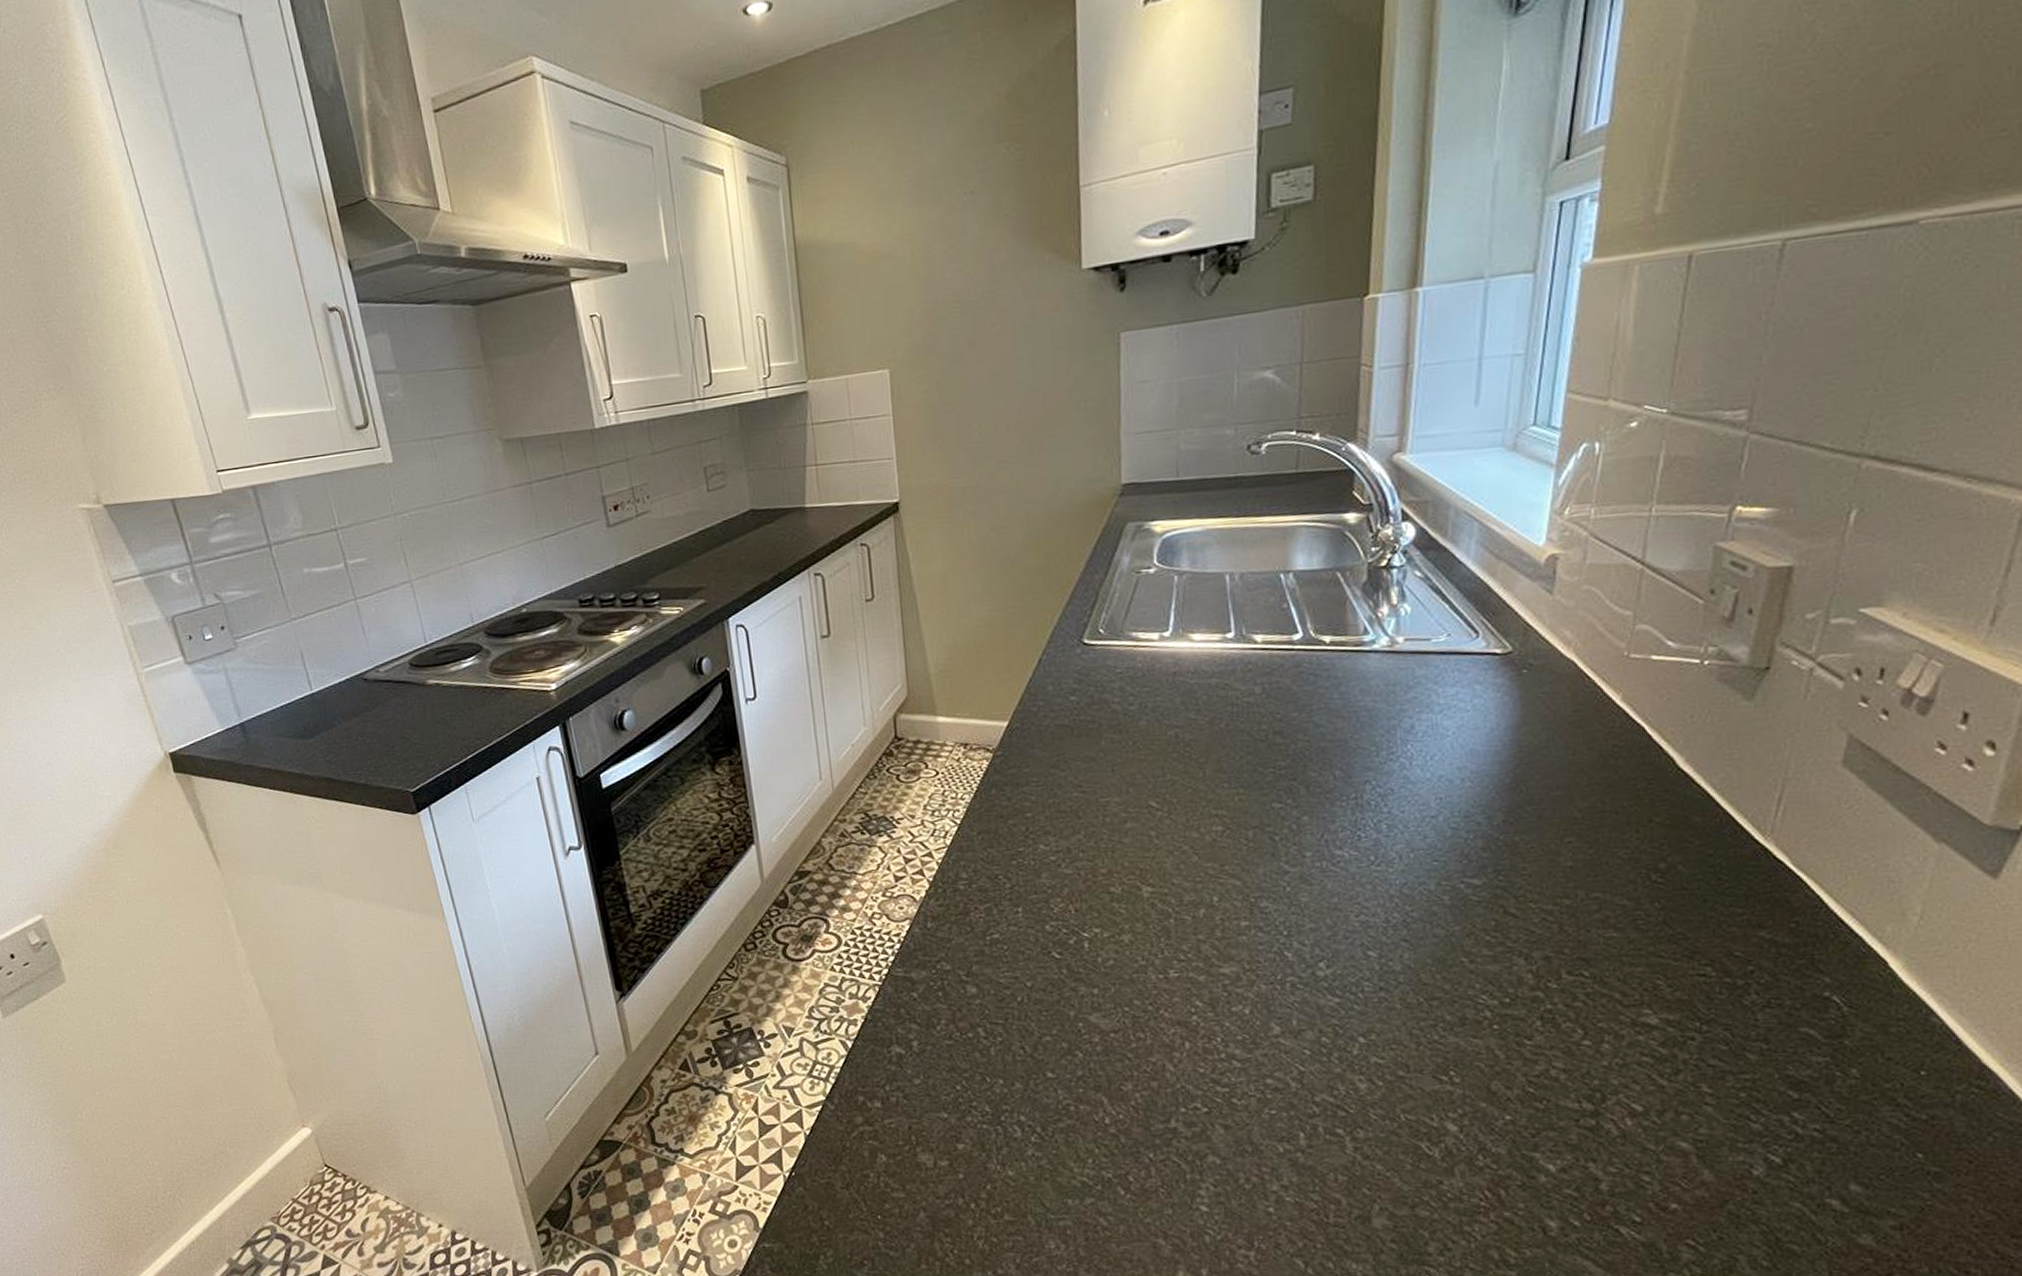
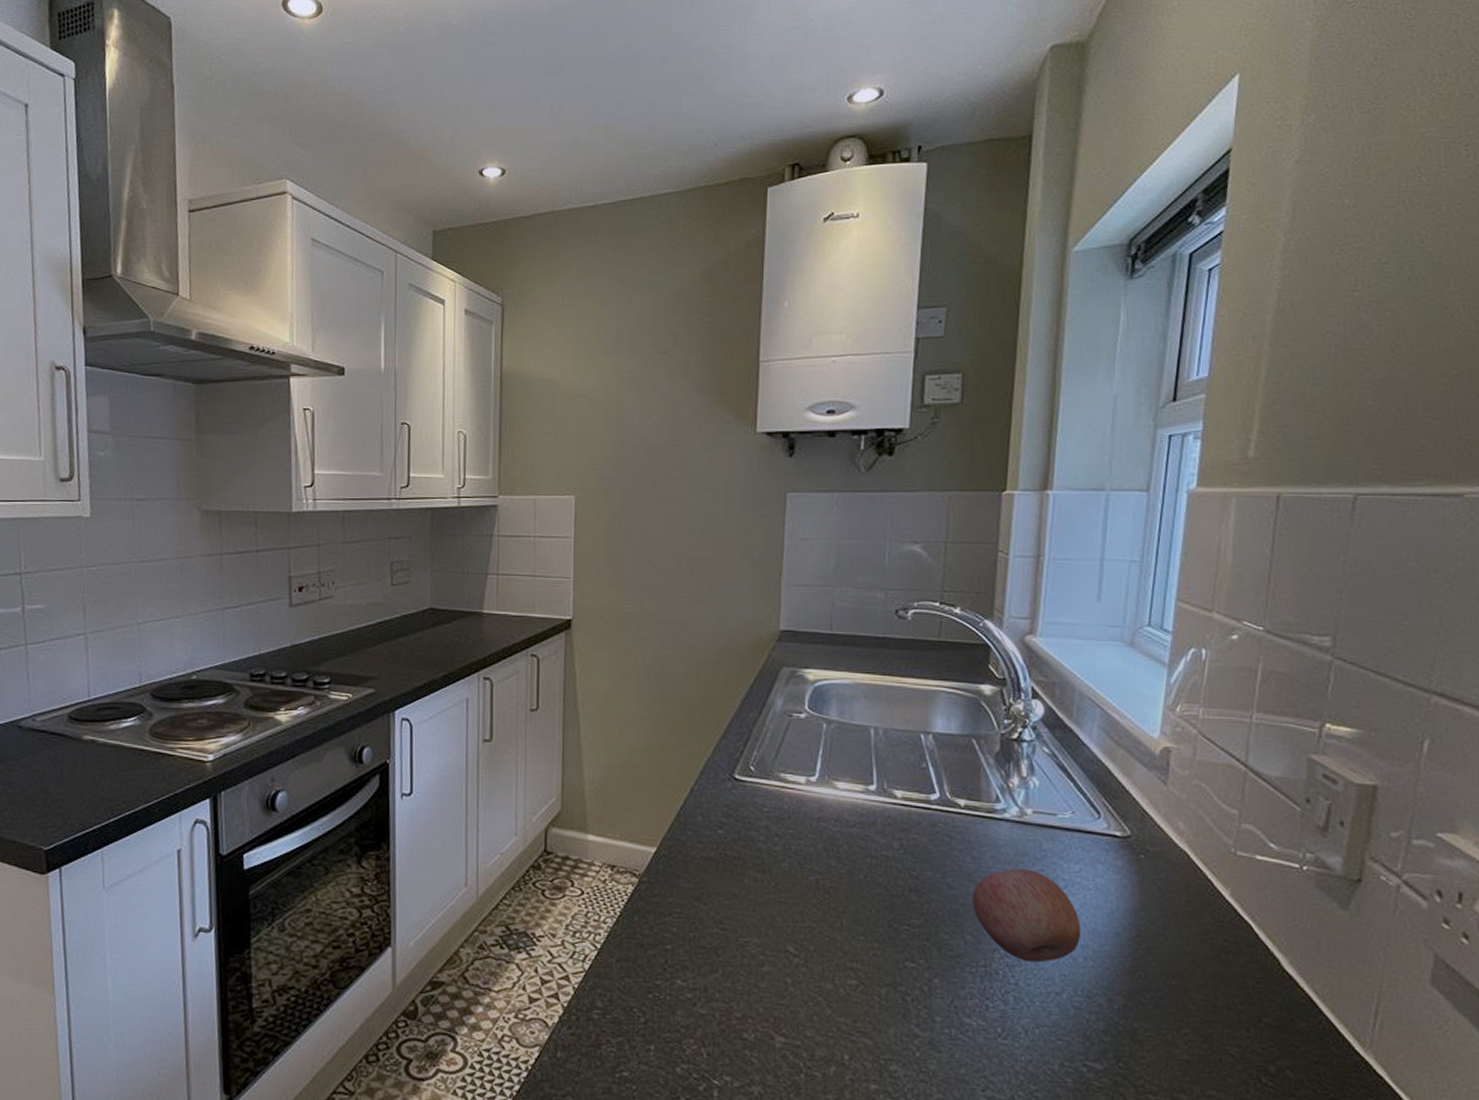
fruit: none [1341,698,1458,790] -> present [972,868,1081,963]

